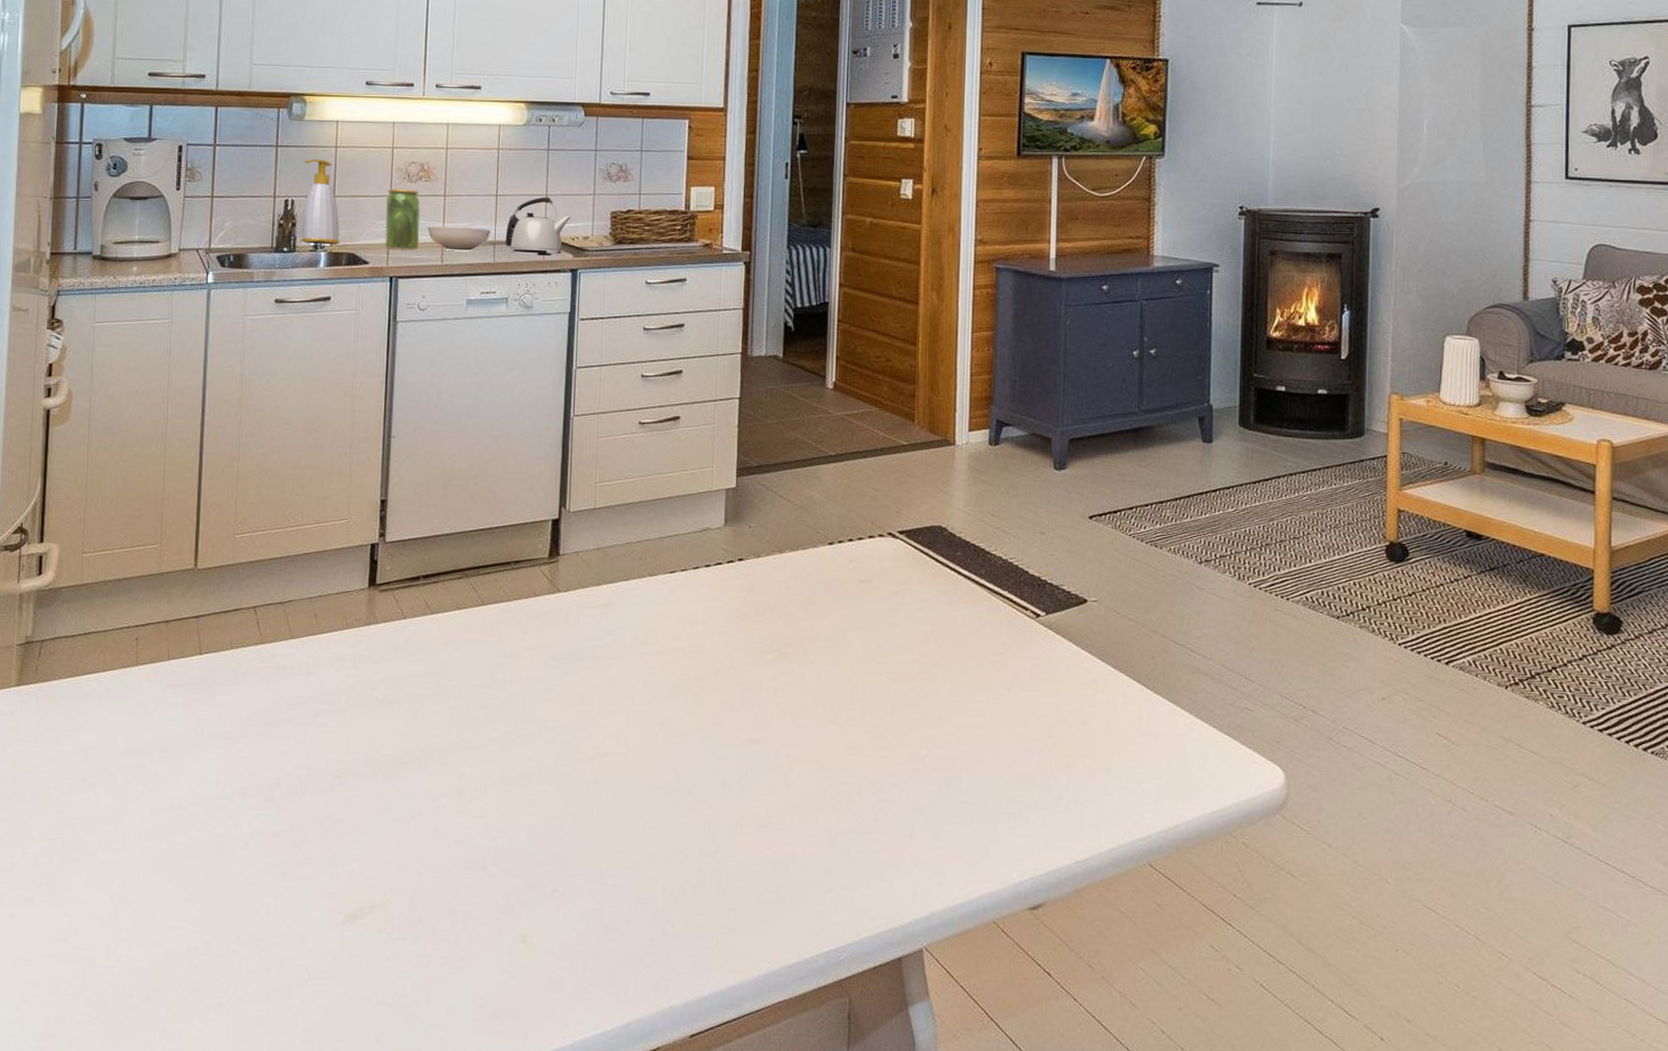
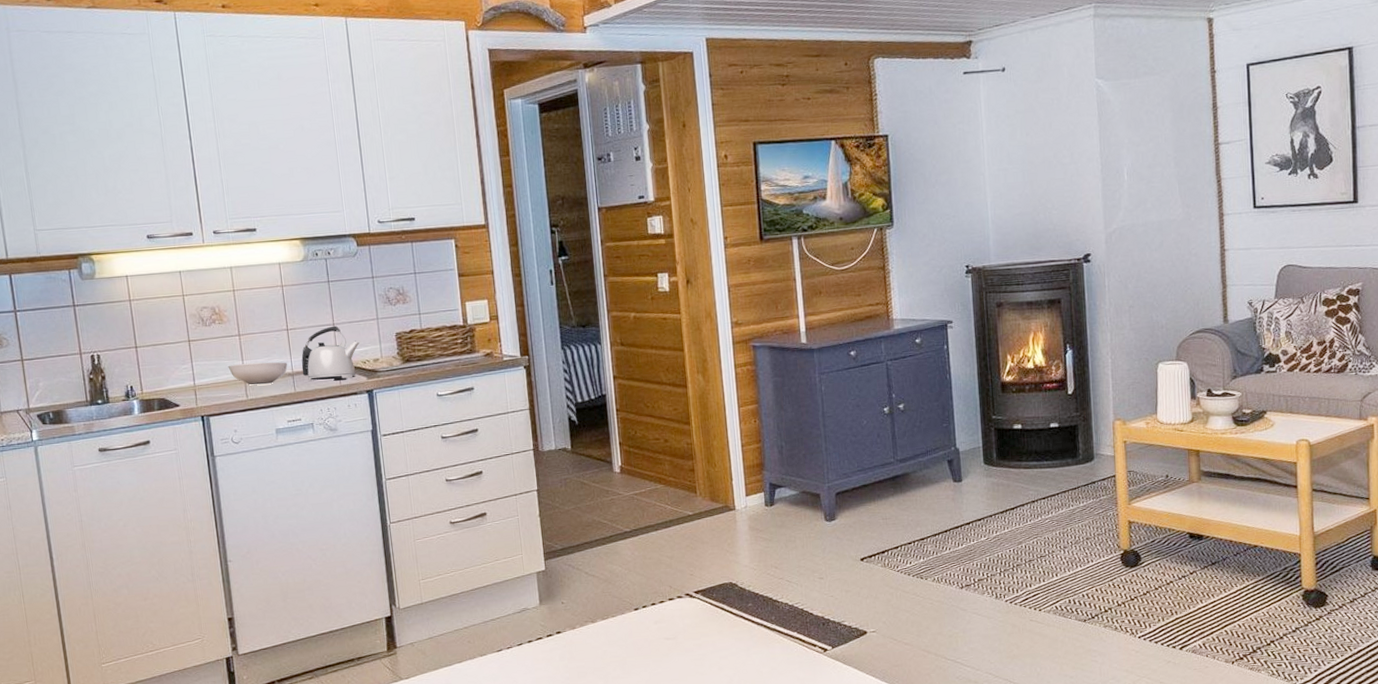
soap bottle: present [300,159,340,245] -> none [103,313,149,394]
jar: present [385,189,420,250] -> none [185,333,224,391]

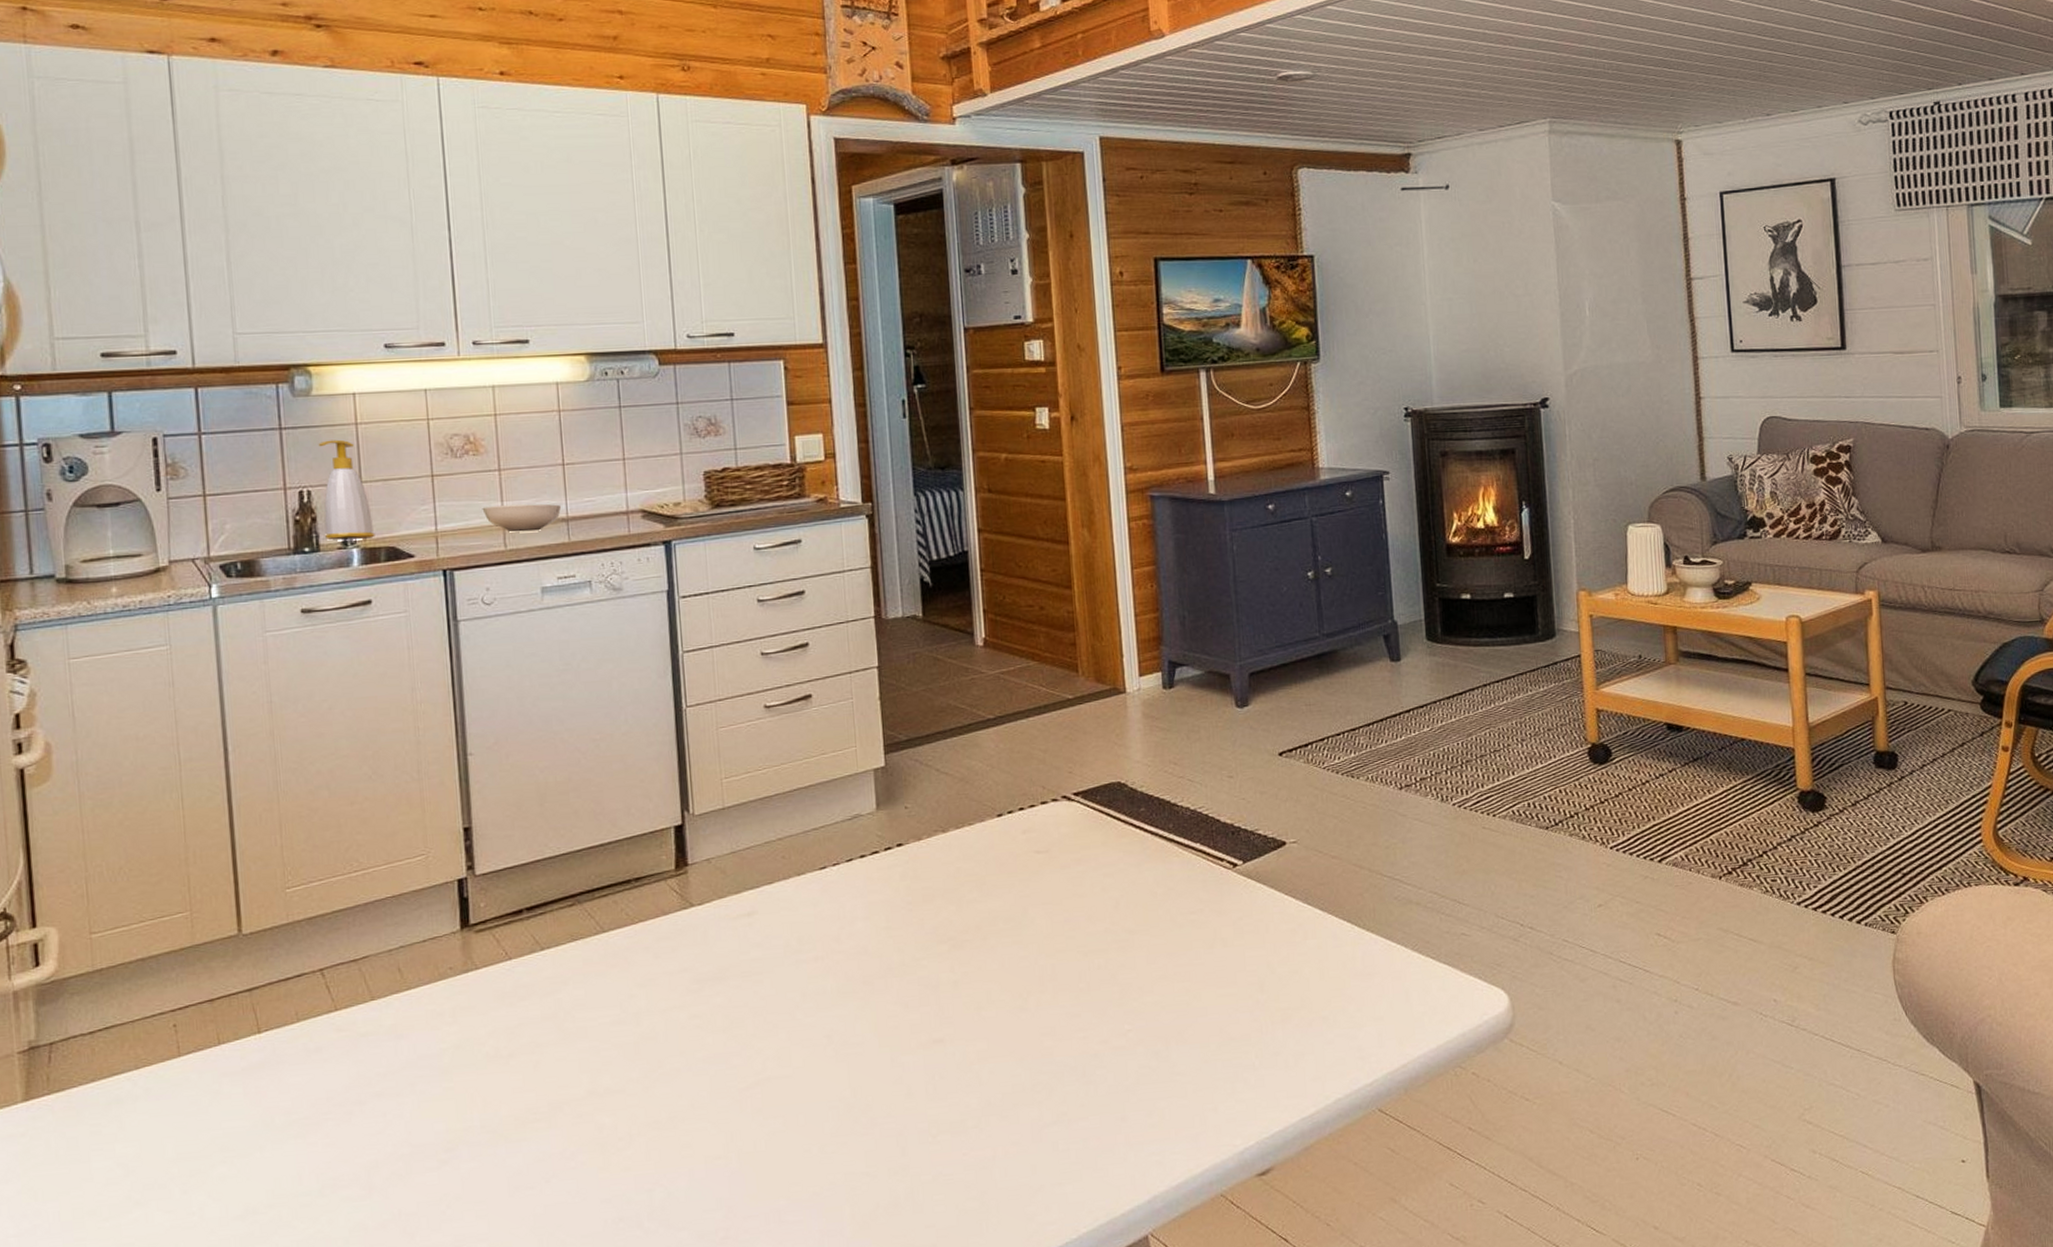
soap bottle: none [103,313,149,394] -> present [318,439,375,541]
kettle: present [301,325,360,382] -> none [579,461,657,530]

